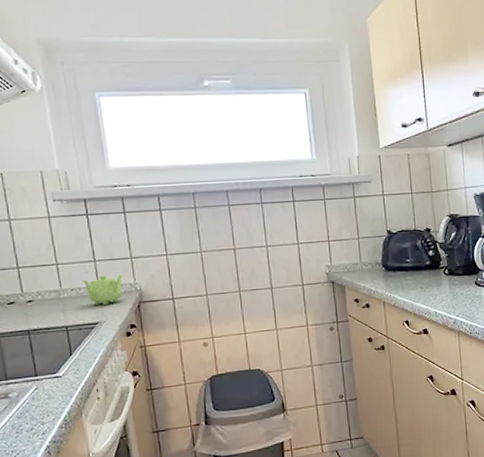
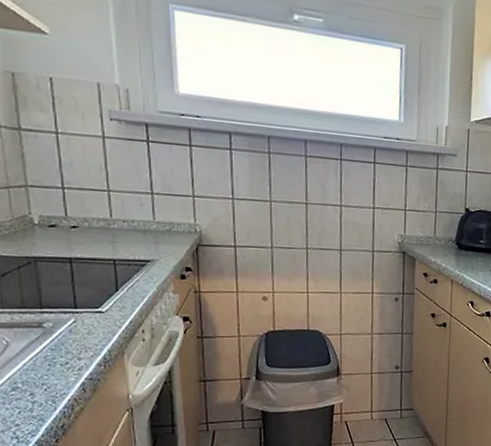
teapot: present [81,274,123,306] -> none [135,210,183,243]

